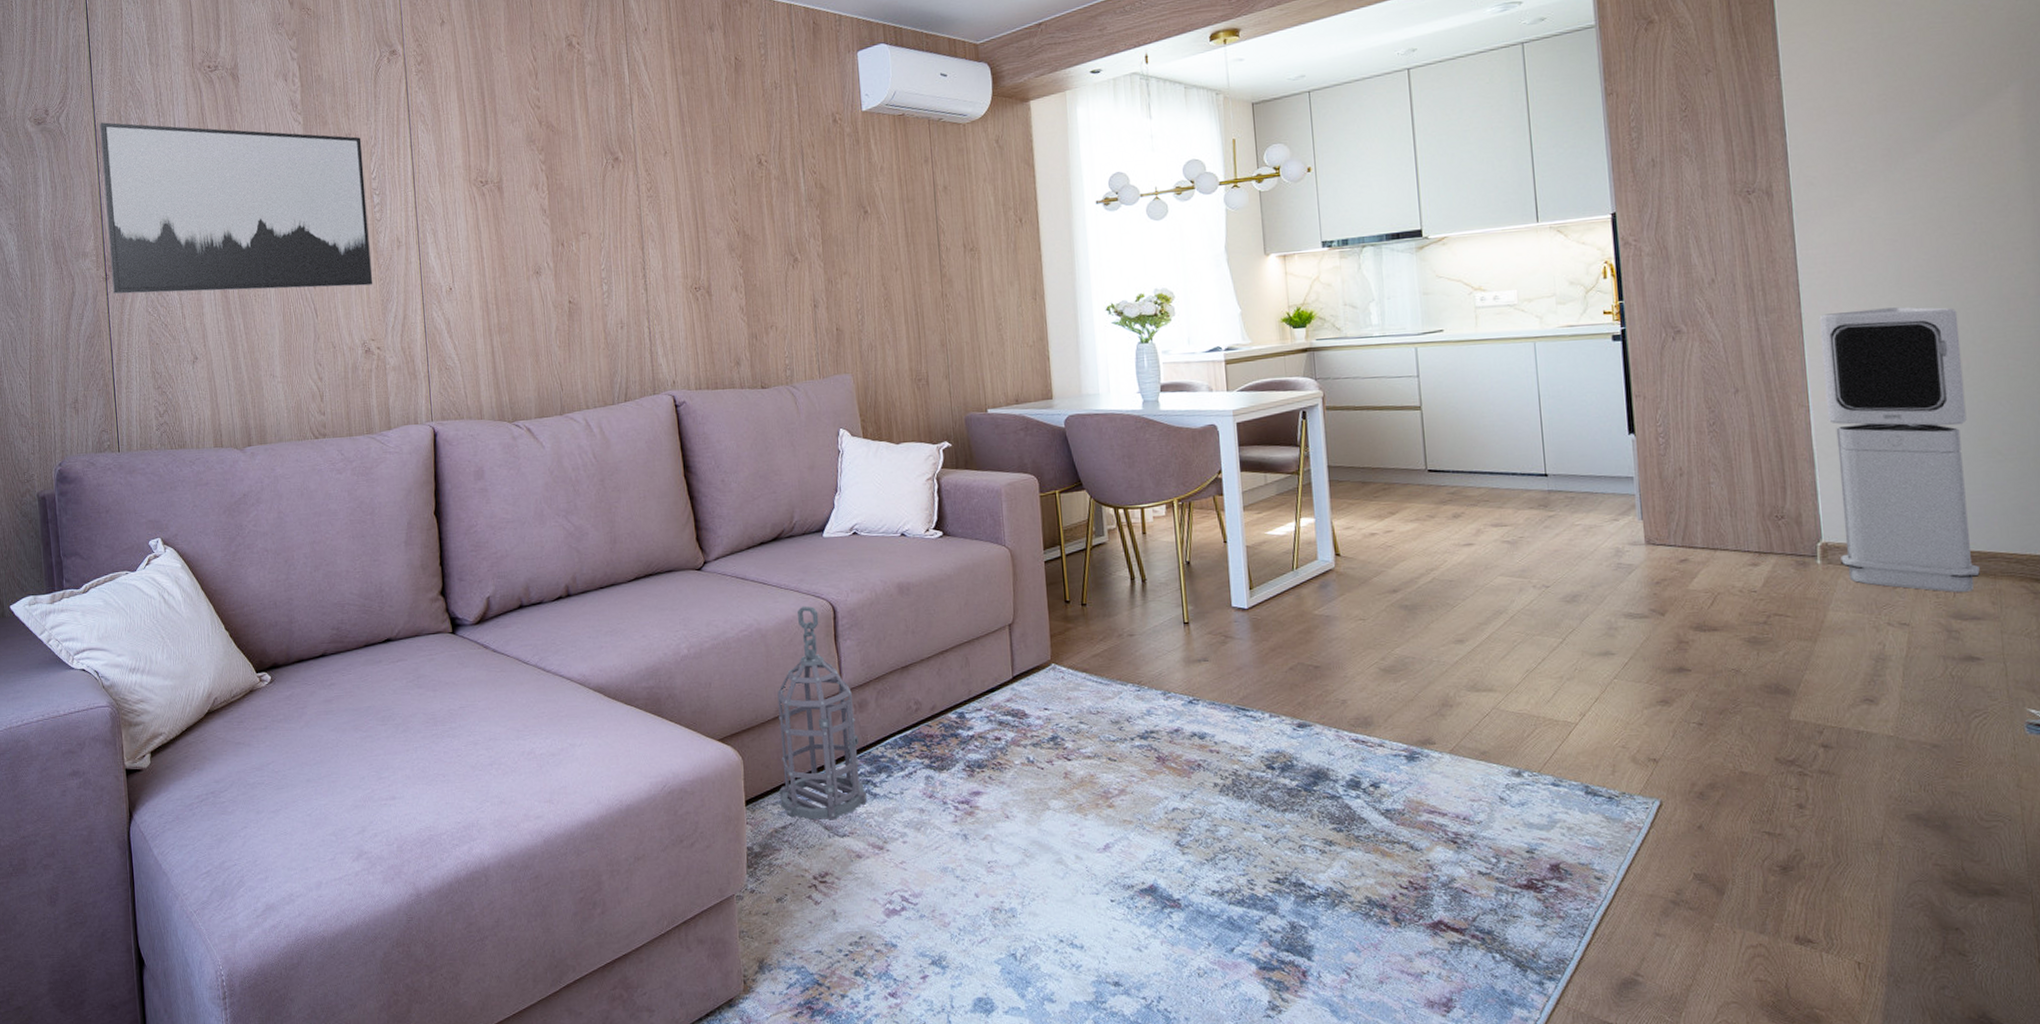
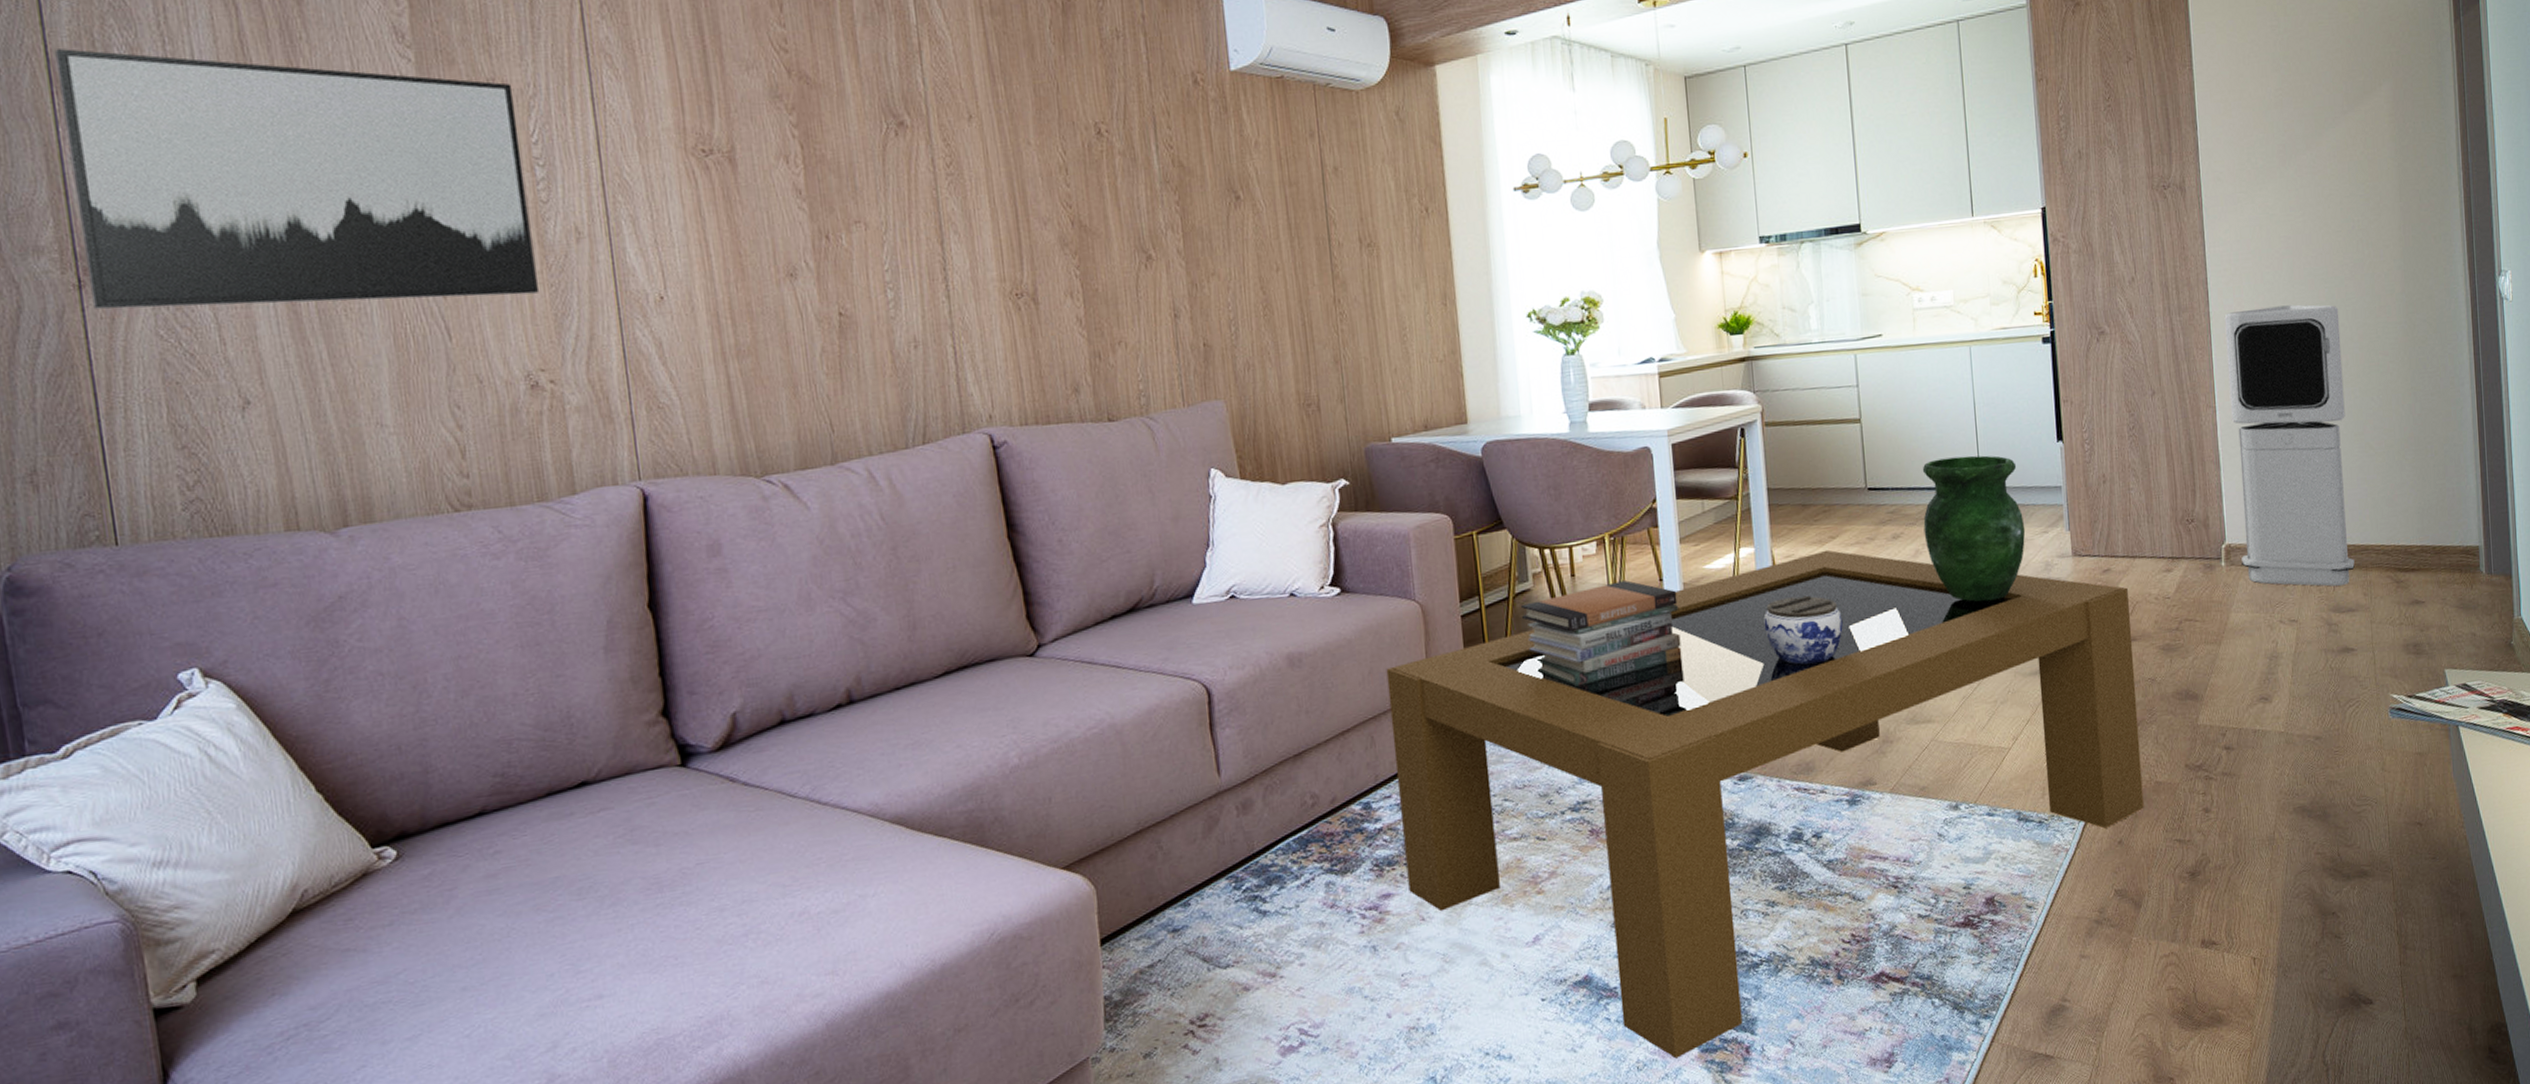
lantern: present [777,606,868,820] -> none [1138,690,1256,953]
coffee table: none [979,524,1727,971] -> present [1386,549,2144,1059]
book stack: none [1098,540,1245,630] -> present [1521,580,1682,687]
jar: none [1323,564,1402,628] -> present [1763,595,1843,665]
vase: none [1484,444,1594,582] -> present [1922,455,2026,602]

